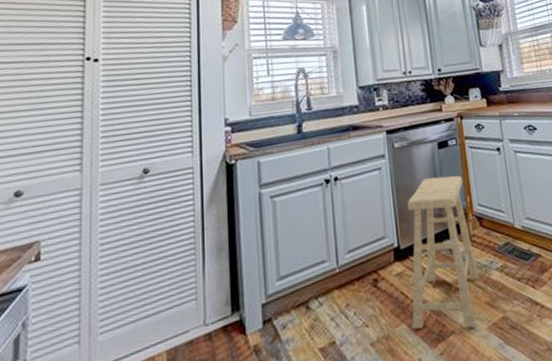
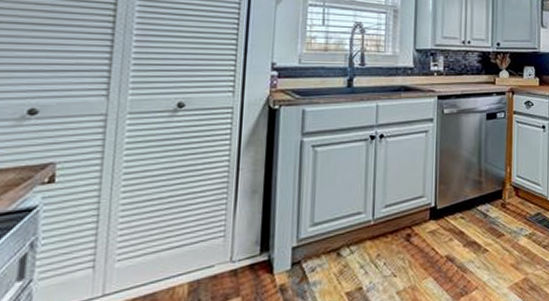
stool: present [407,175,479,329] -> none [439,146,508,286]

